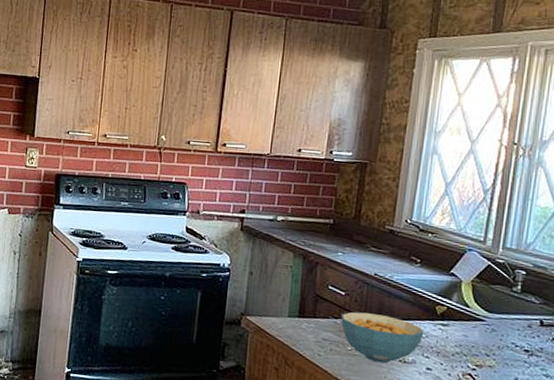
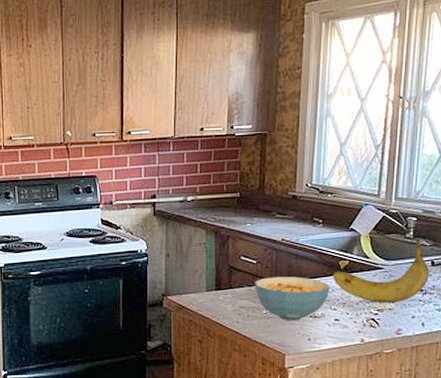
banana: none [428,296,537,361] -> present [333,240,429,304]

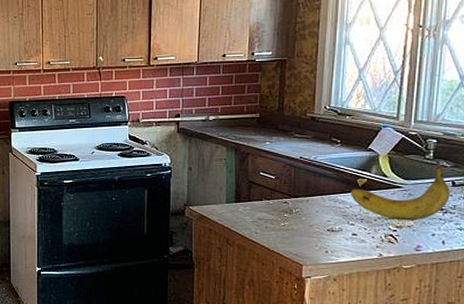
cereal bowl: present [255,277,330,321] -> none [273,192,348,234]

